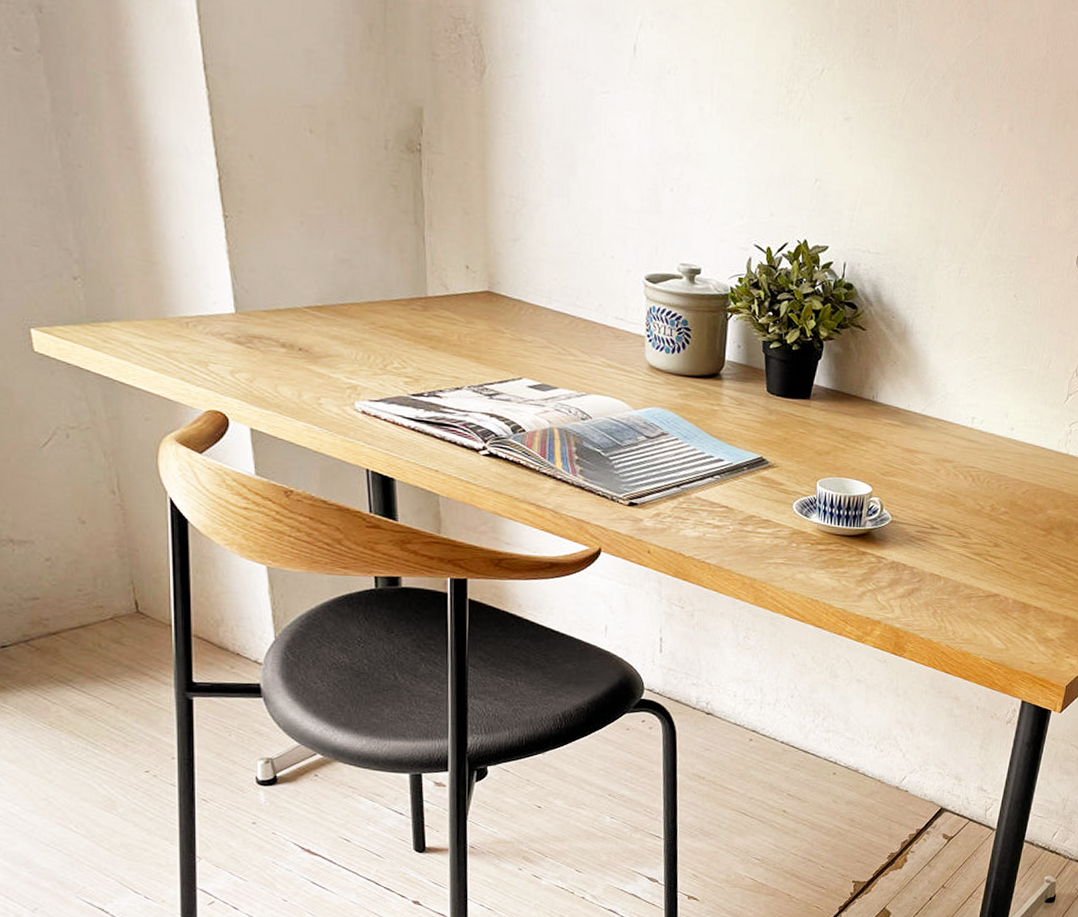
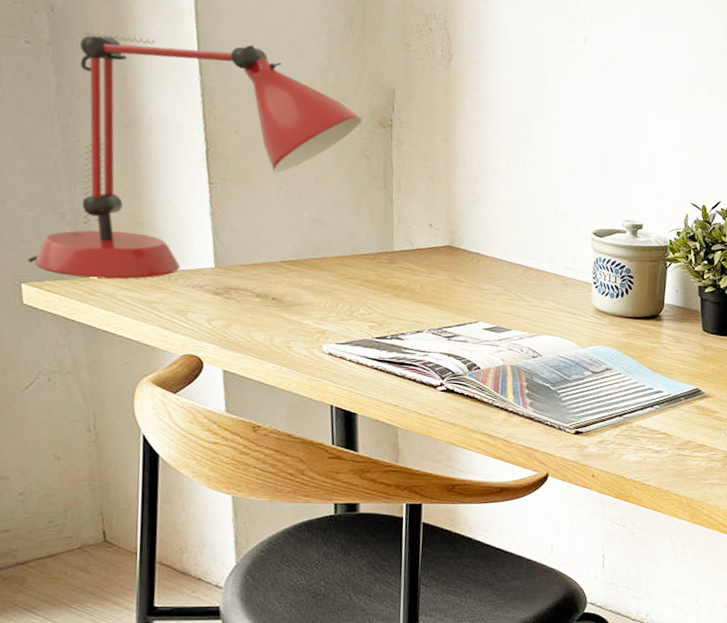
desk lamp: none [35,33,388,325] -> present [28,28,363,279]

